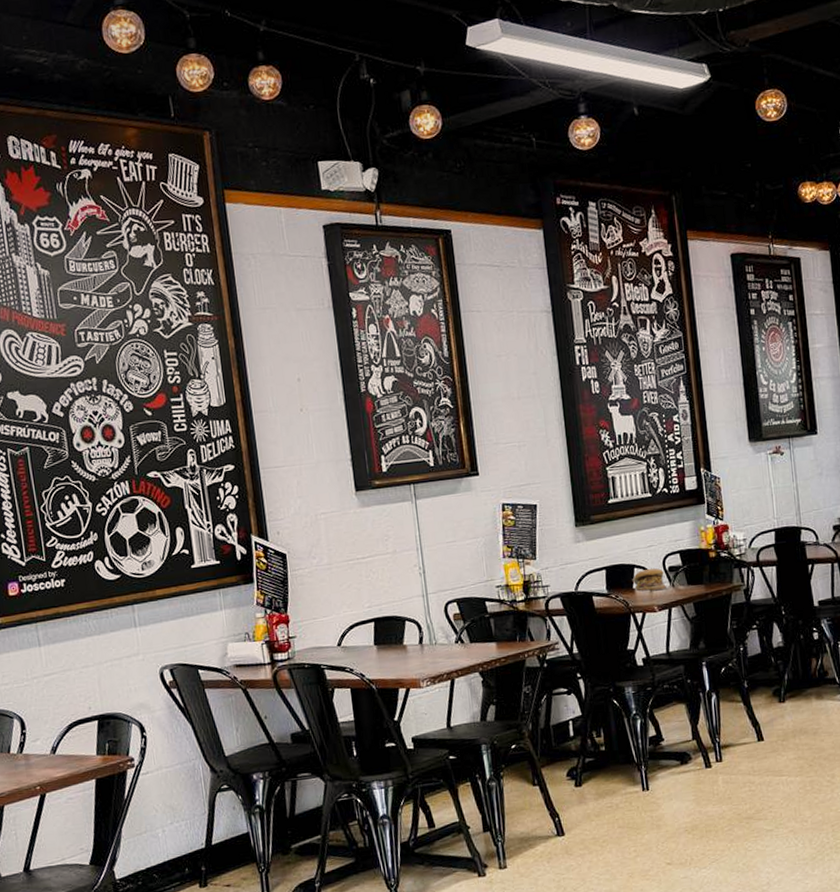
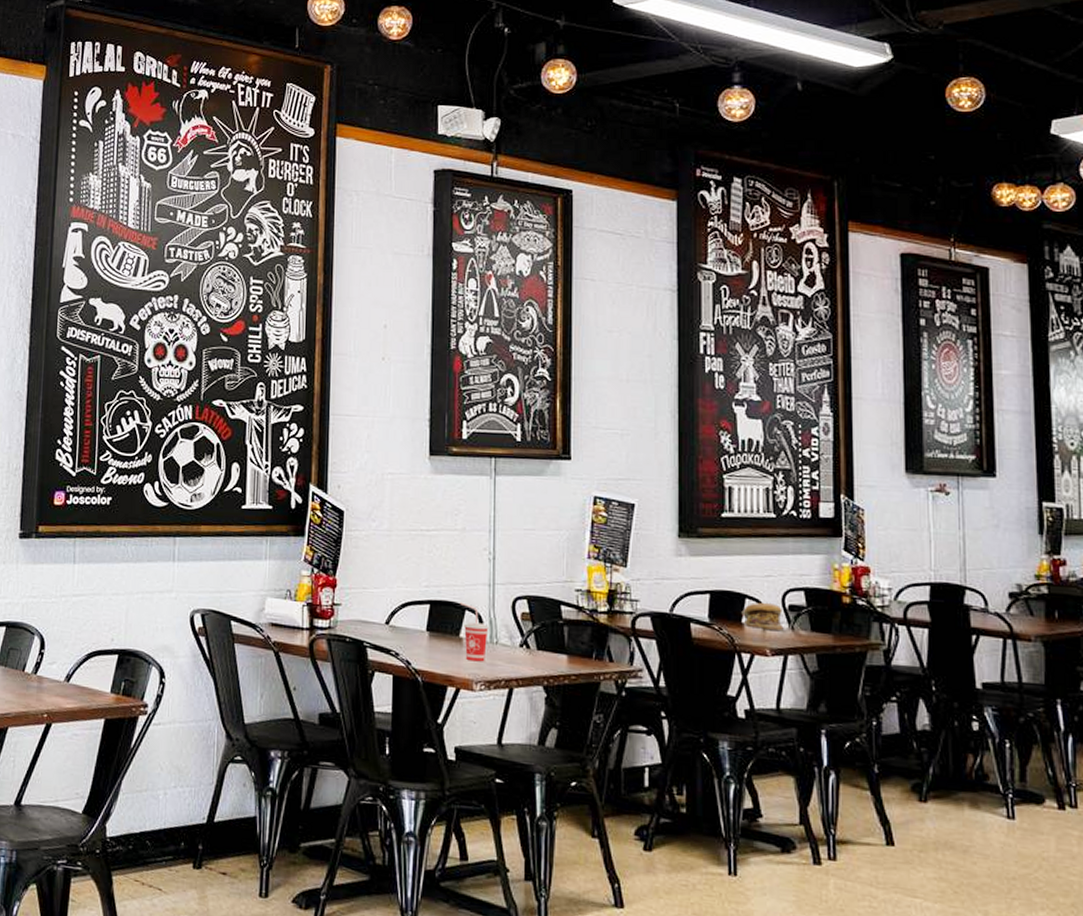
beverage cup: none [400,615,428,664] -> present [460,602,489,662]

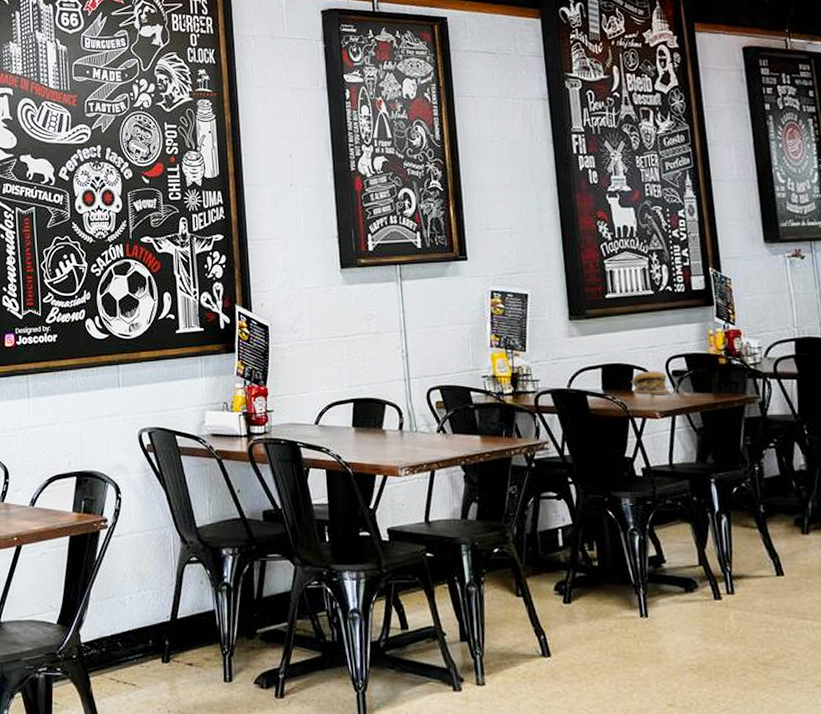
beverage cup: present [460,602,489,662] -> none [380,398,408,450]

